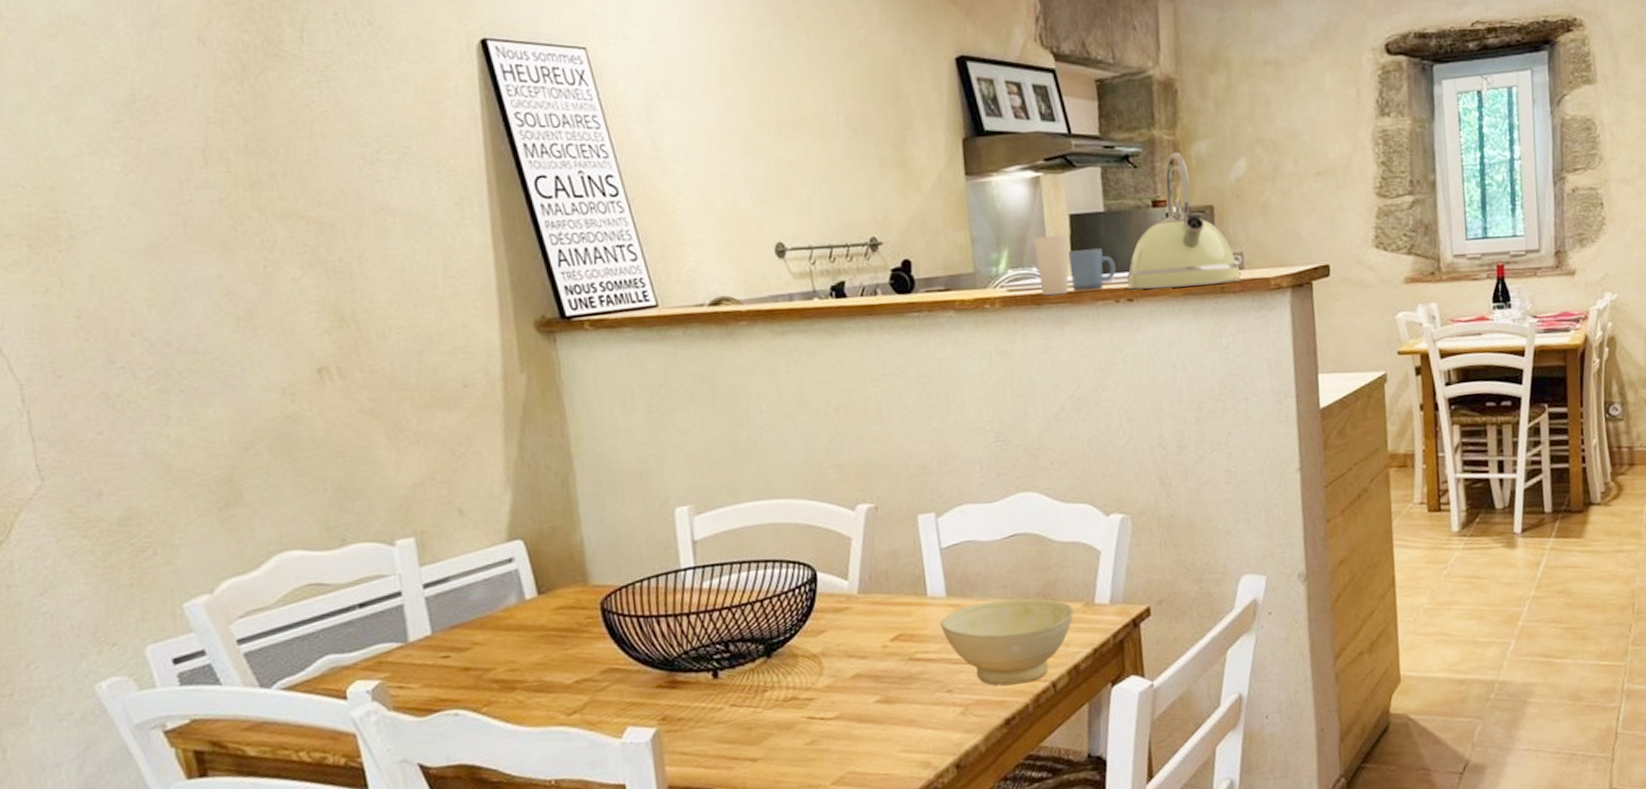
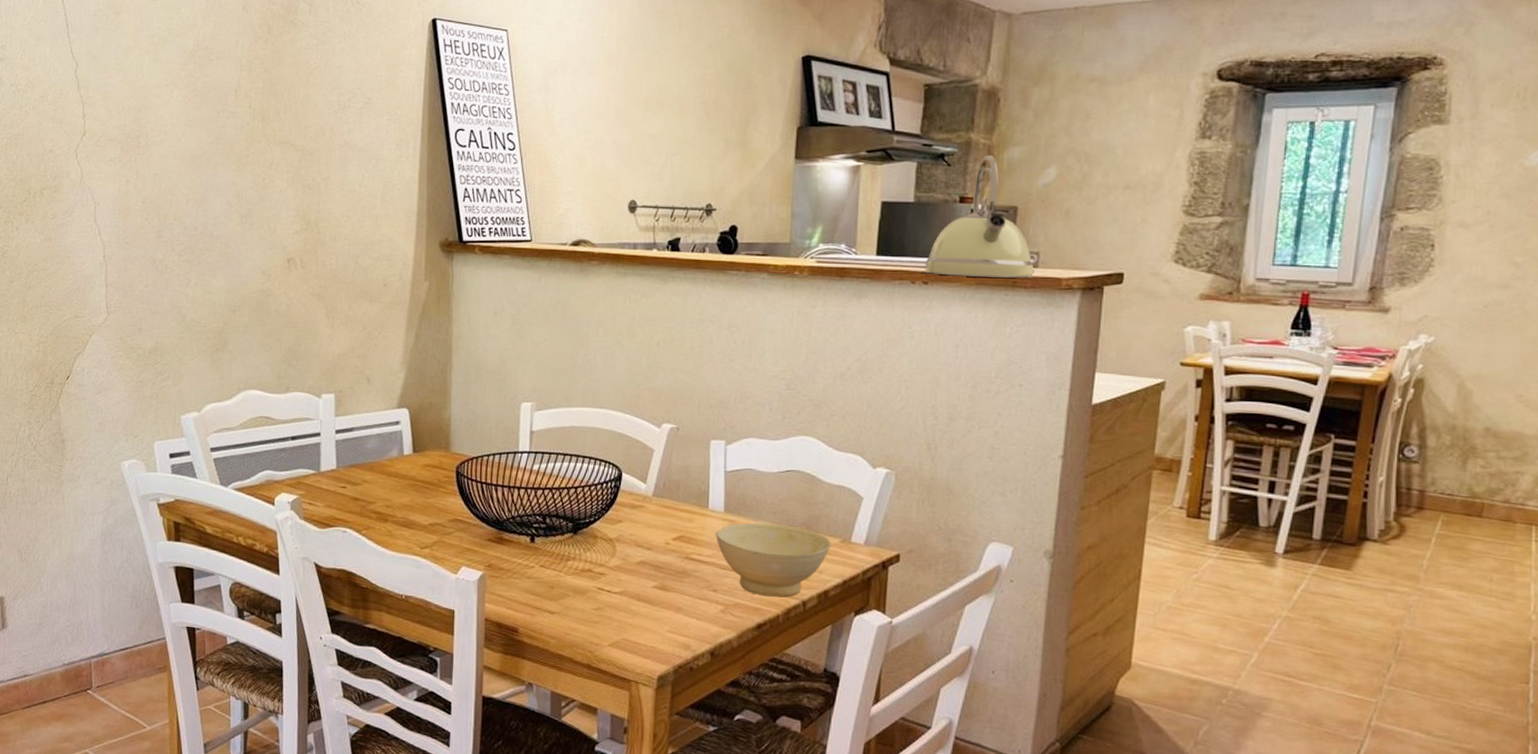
cup: present [1032,234,1069,296] -> none [845,218,877,271]
mug: present [1068,247,1116,292] -> none [874,233,916,272]

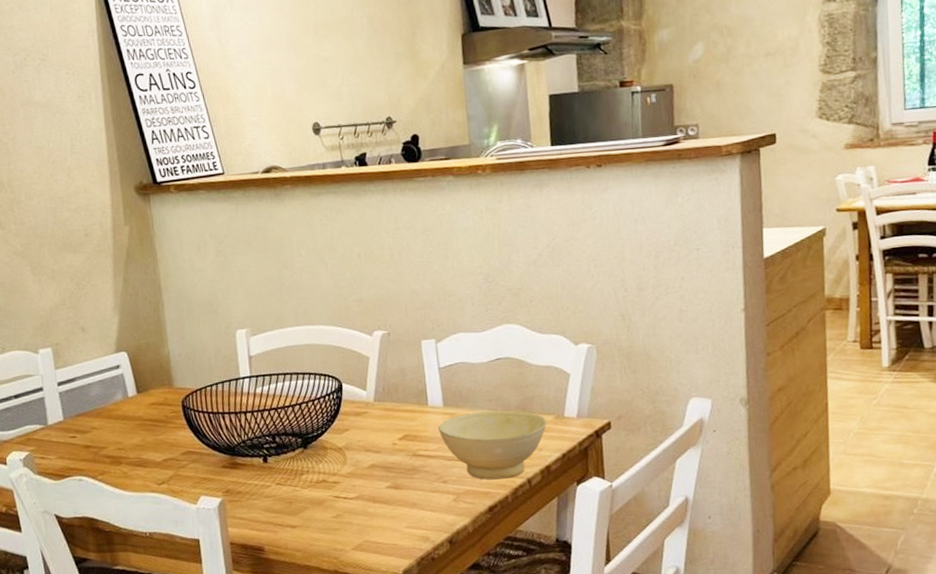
kettle: present [923,154,1035,280] -> none [596,39,698,158]

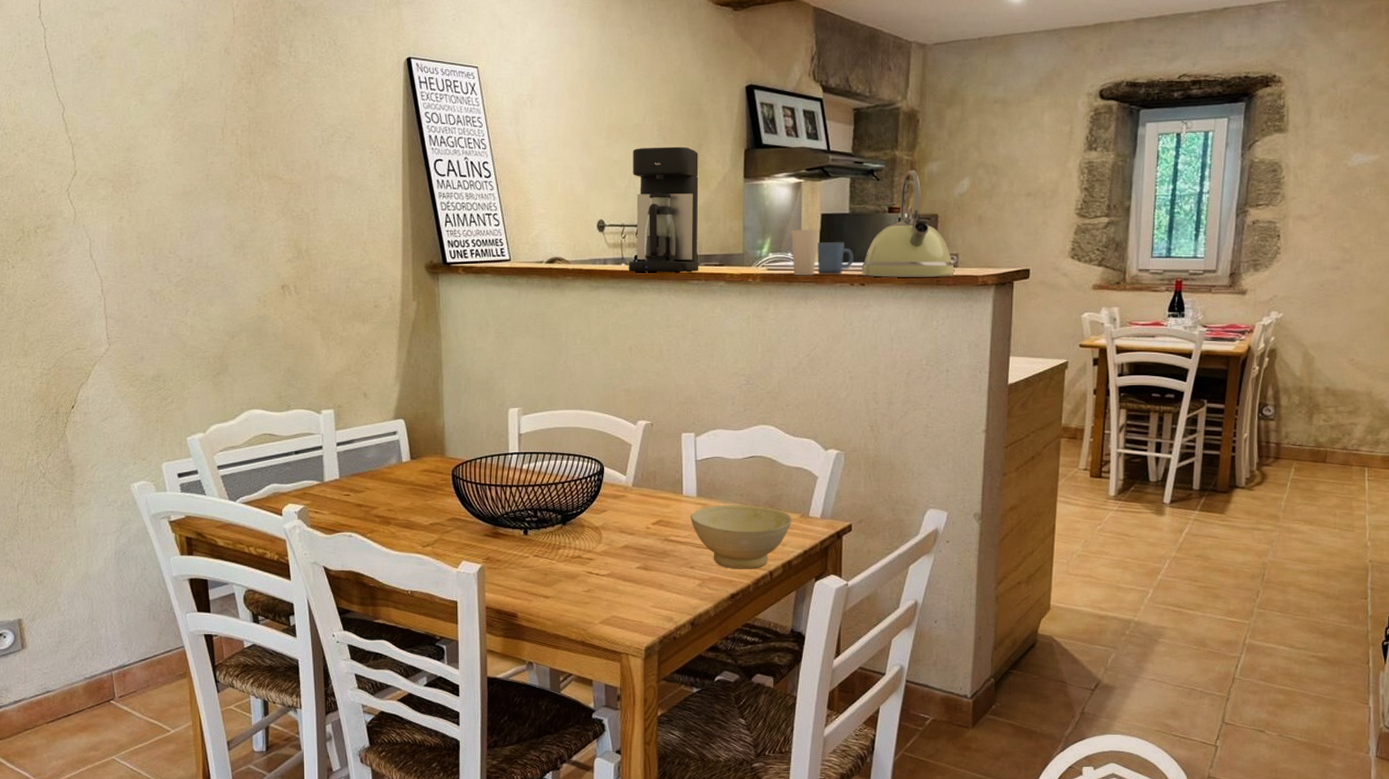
coffee maker: none [343,37,424,175] -> present [628,146,699,274]
cup: none [518,111,548,163] -> present [790,229,818,276]
mug: none [547,122,587,160] -> present [816,241,853,276]
kettle: none [596,39,698,158] -> present [860,169,956,278]

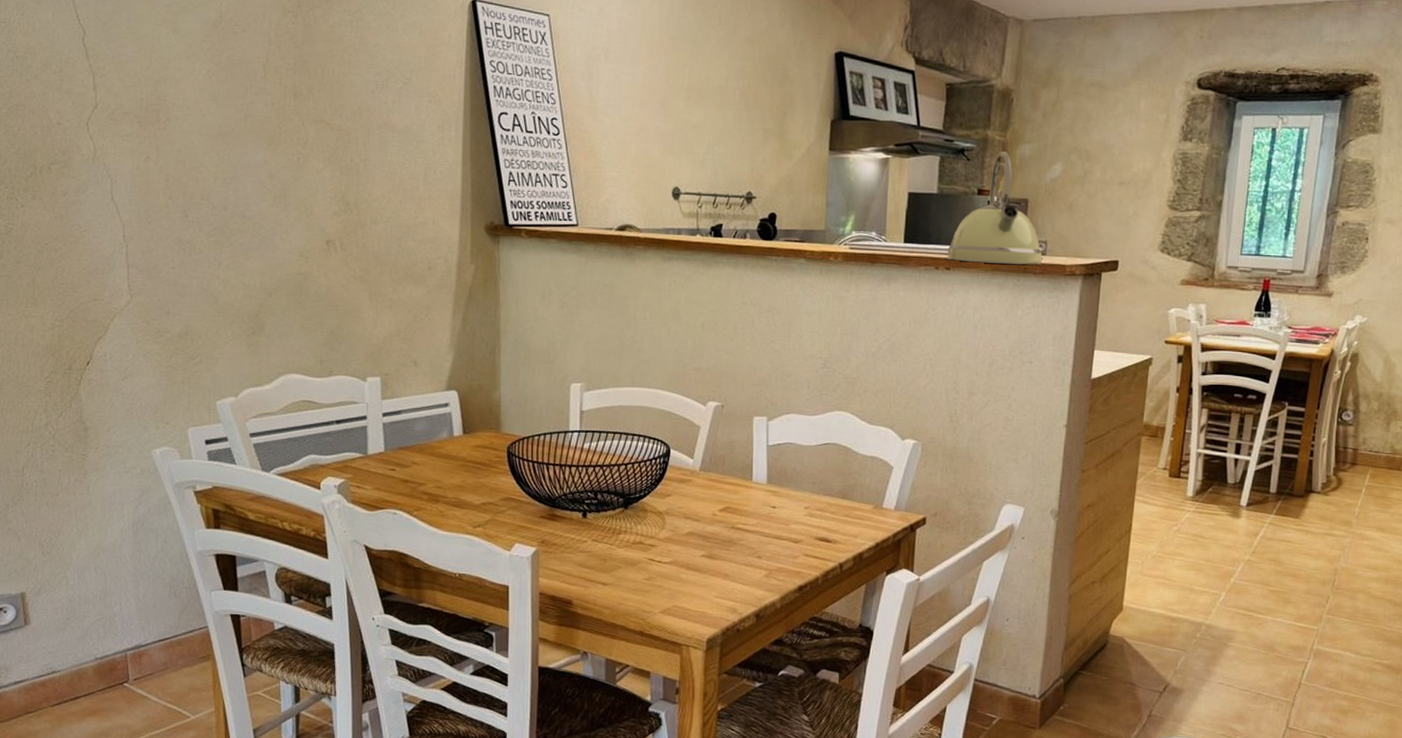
coffee maker: present [628,146,699,274] -> none [703,112,782,248]
bowl: present [690,504,793,569] -> none [759,493,866,561]
cup: present [790,229,818,276] -> none [875,207,905,257]
mug: present [816,241,853,276] -> none [901,222,940,258]

